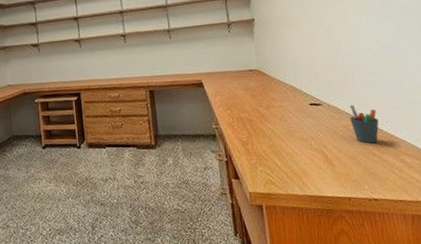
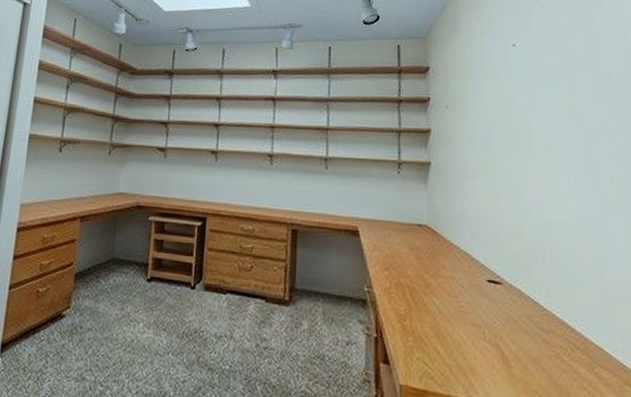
pen holder: present [349,104,379,144] -> none [536,290,571,346]

